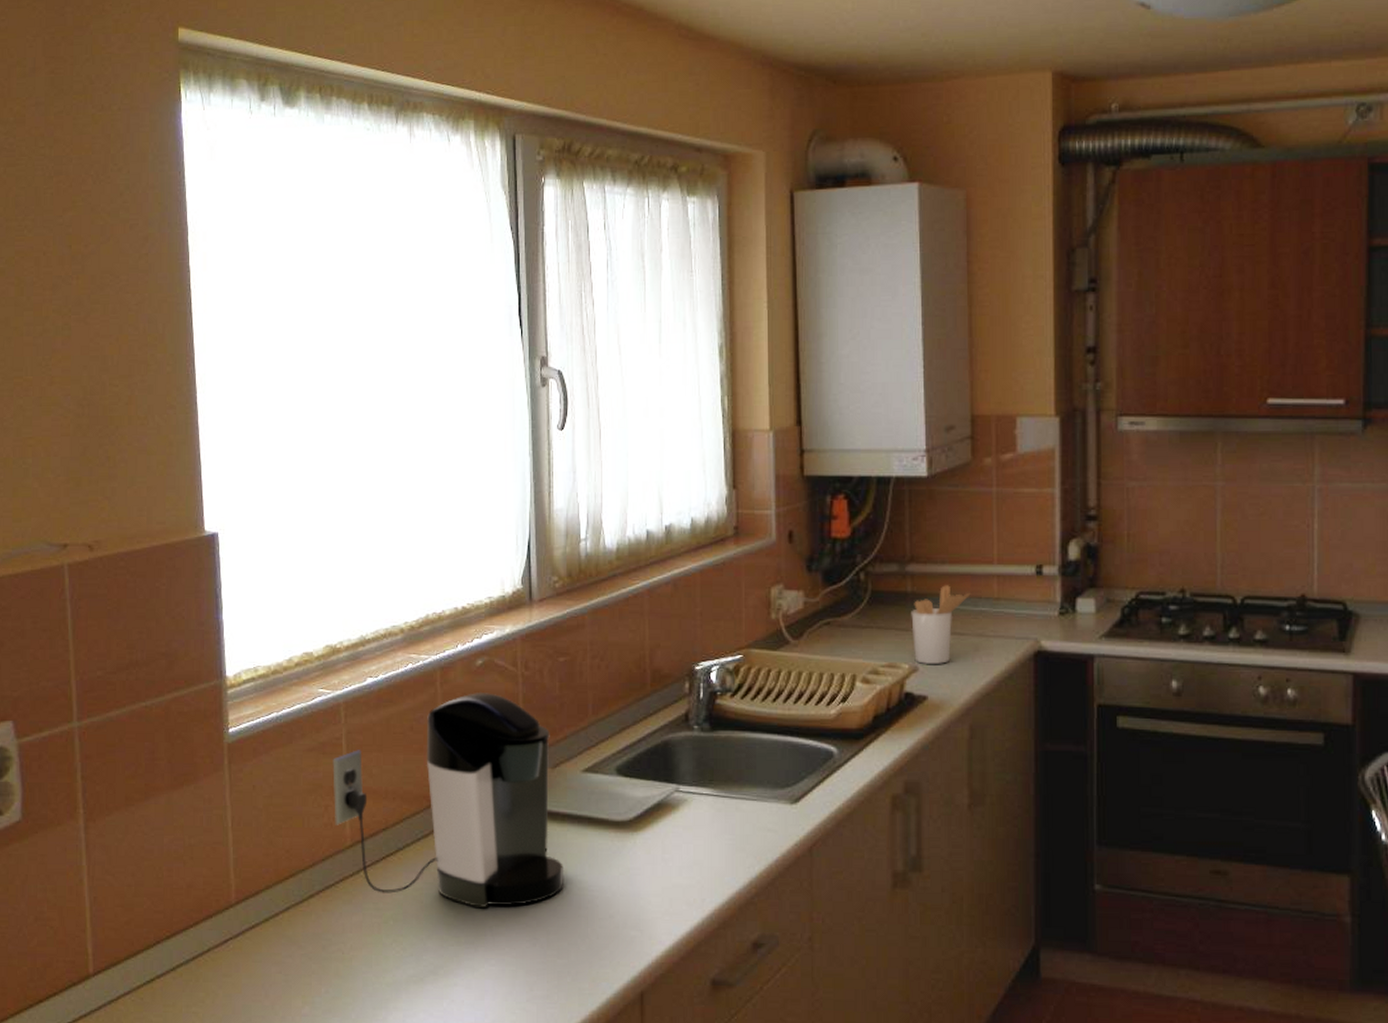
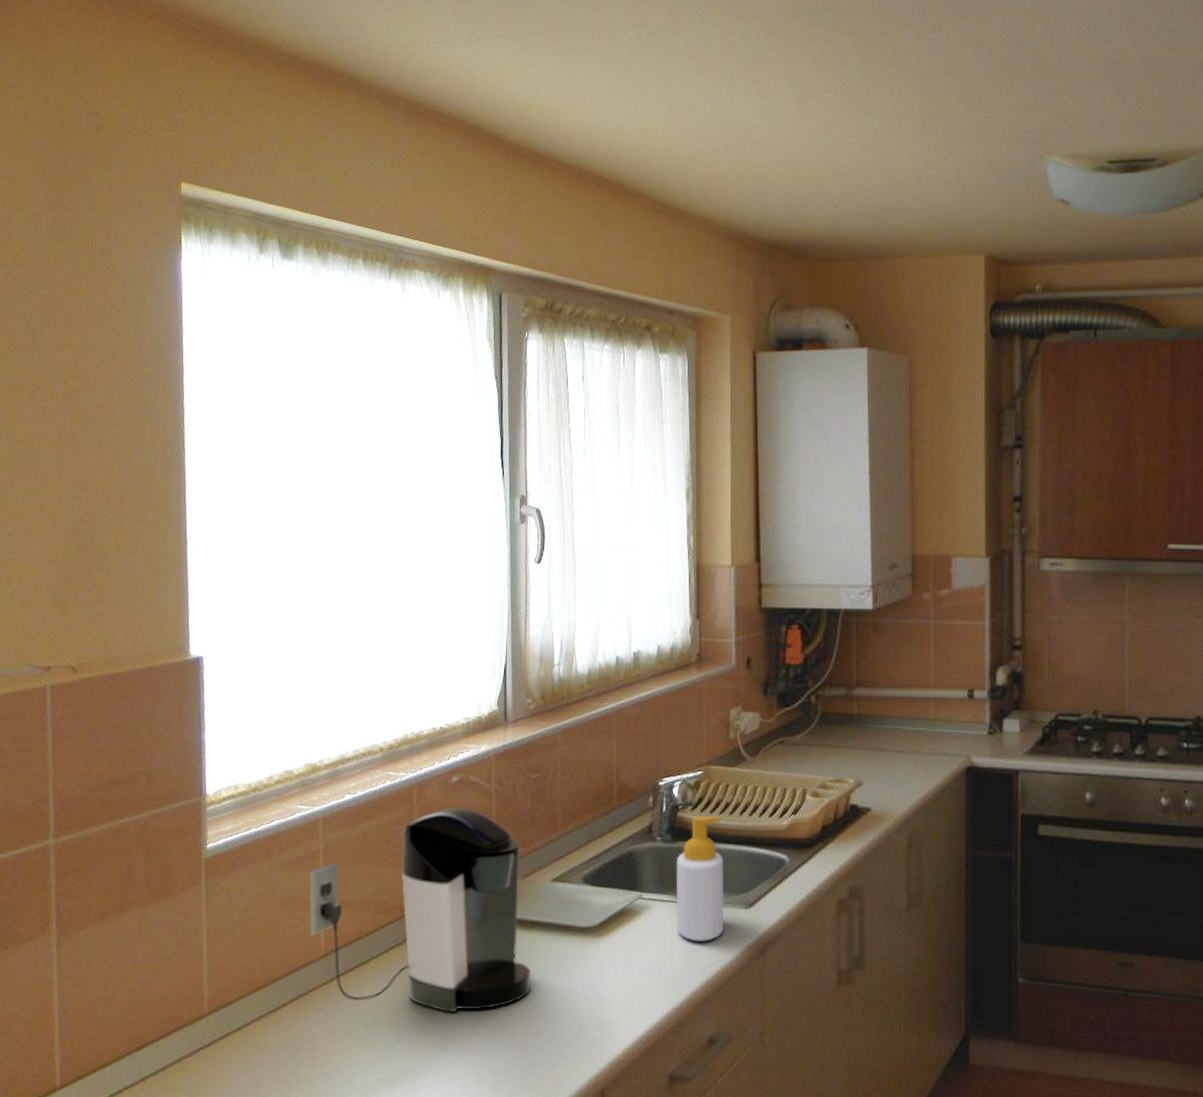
soap bottle: none [715,704,768,838] -> present [675,816,725,941]
utensil holder: present [911,585,971,665] -> none [857,707,910,780]

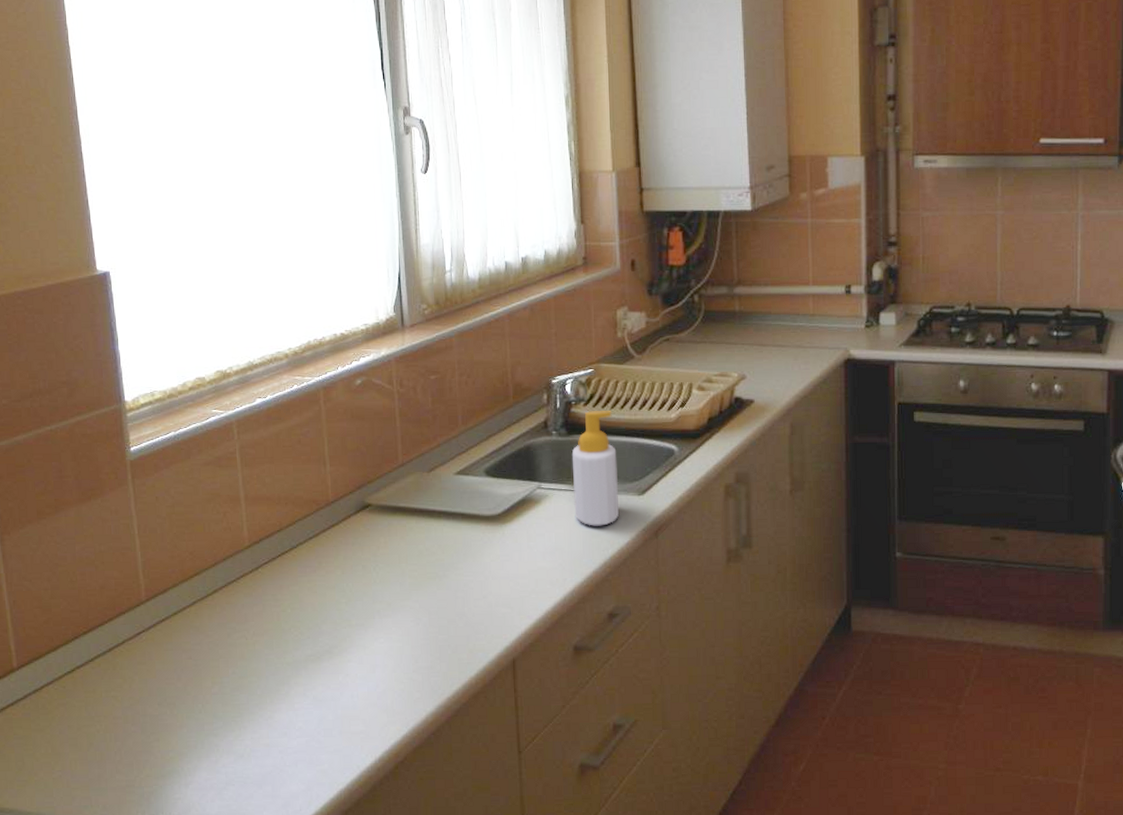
coffee maker: present [309,807,532,1012] -> none [228,407,442,594]

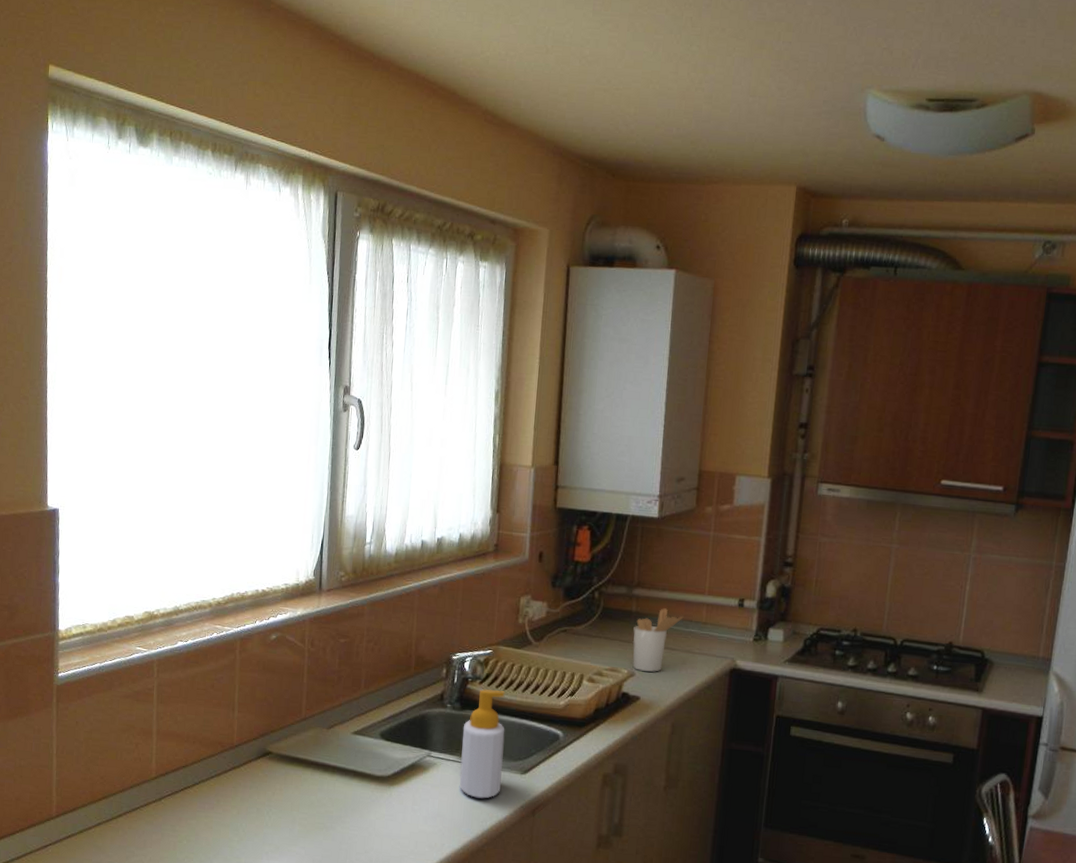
utensil holder: none [739,304,790,374] -> present [632,608,684,672]

